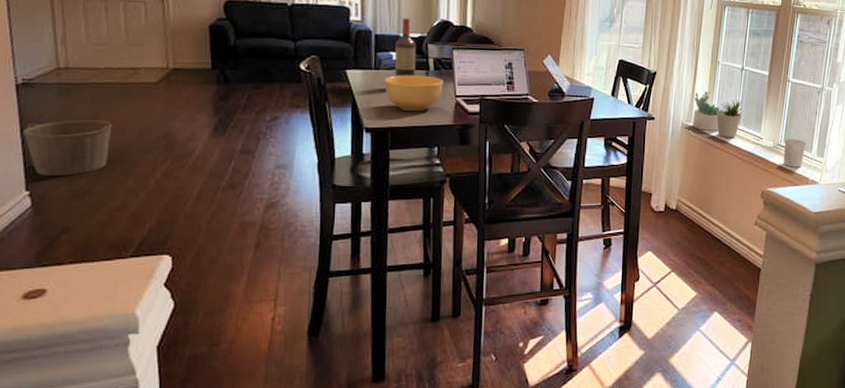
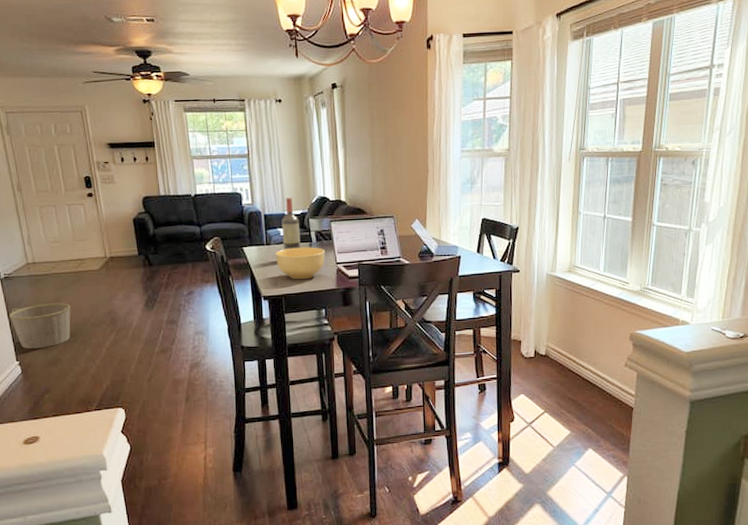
succulent plant: present [693,92,726,131] -> none [557,242,590,279]
potted plant: present [717,100,743,138] -> none [581,247,607,285]
candle holder: present [783,138,806,168] -> none [651,281,674,310]

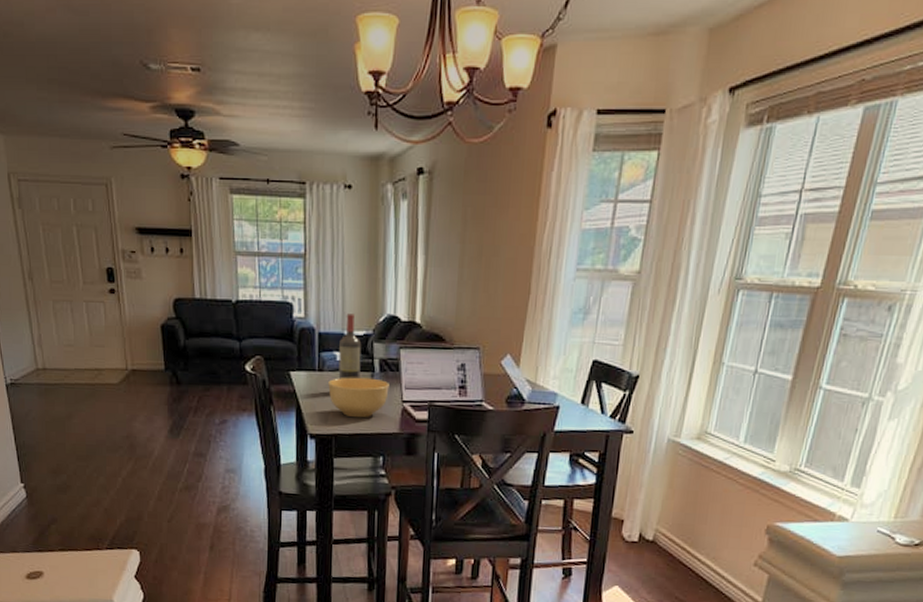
basket: present [9,303,71,349] -> none [14,418,84,471]

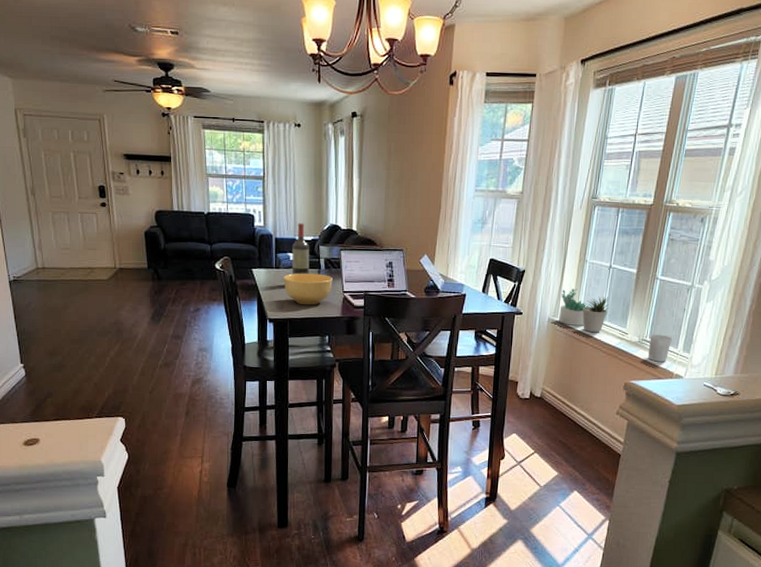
succulent plant: none [682,400,728,450] -> present [559,289,592,326]
potted plant: none [714,411,751,459] -> present [582,296,609,333]
candle holder: none [800,462,837,499] -> present [647,334,672,362]

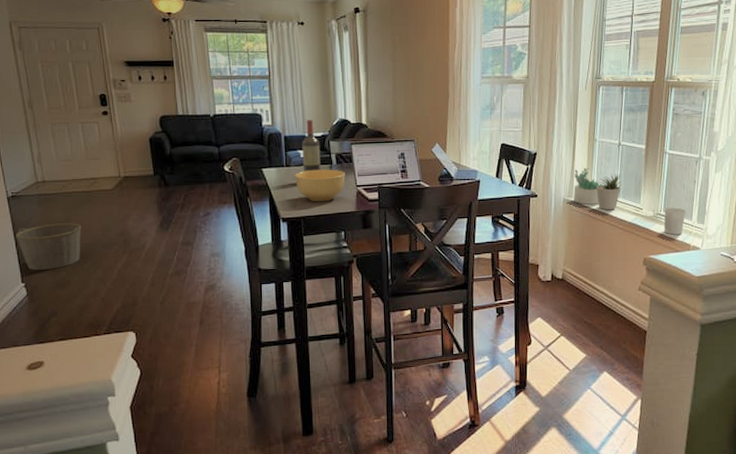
basket: none [16,309,78,353] -> present [15,223,82,270]

